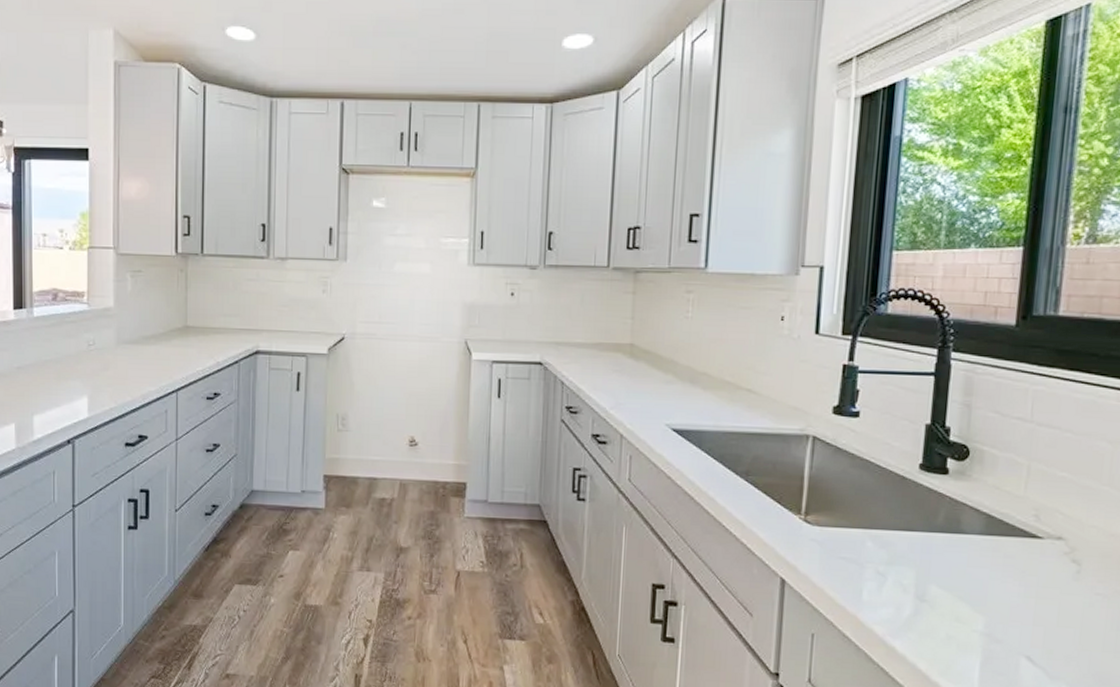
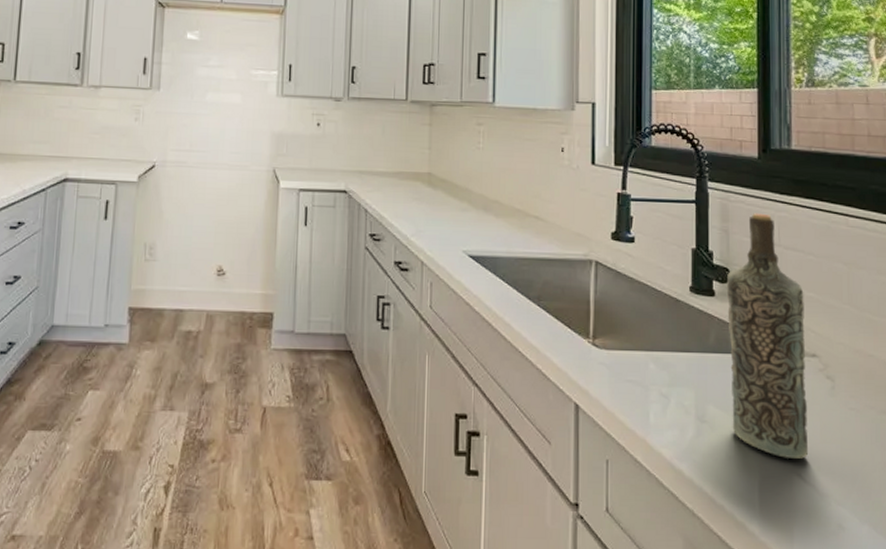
bottle: none [955,386,1056,642] -> present [726,213,809,459]

